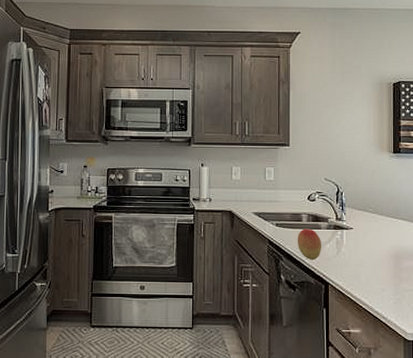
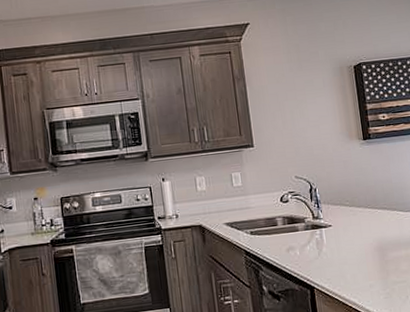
fruit: present [297,228,322,260] -> none [274,232,302,266]

